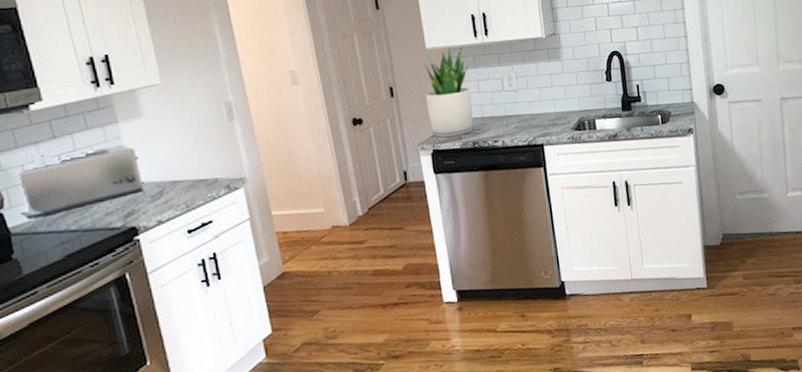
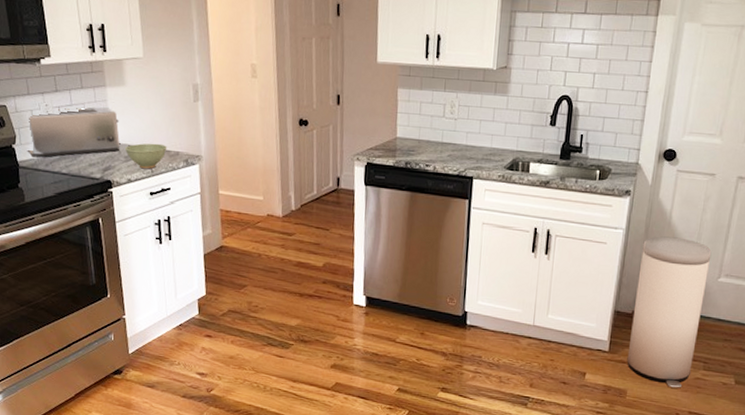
bowl: none [149,173,203,206] -> present [124,143,167,169]
planter: present [423,46,474,138] -> none [368,64,415,154]
pedal bin: none [714,163,785,309] -> present [627,236,712,388]

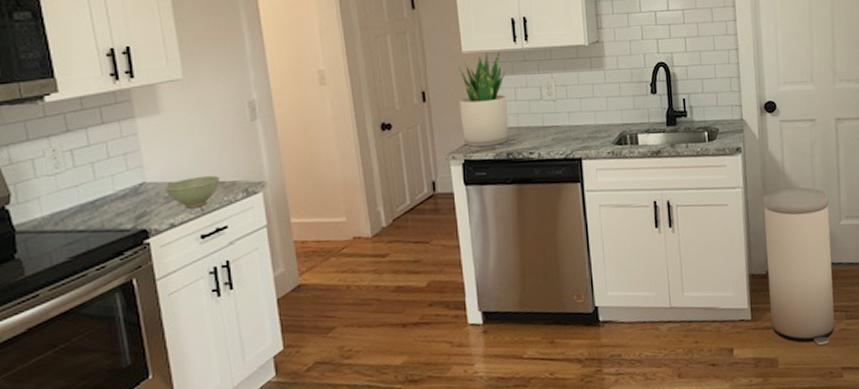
toaster: present [27,107,120,158] -> none [27,142,156,217]
planter: none [368,64,415,154] -> present [458,51,509,147]

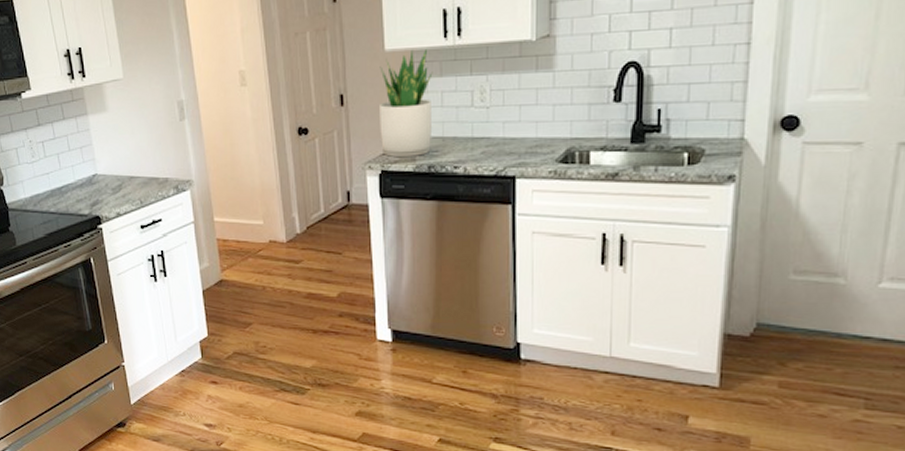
bowl: present [163,175,220,209] -> none [111,171,155,201]
pedal bin: present [763,187,835,346] -> none [747,232,865,434]

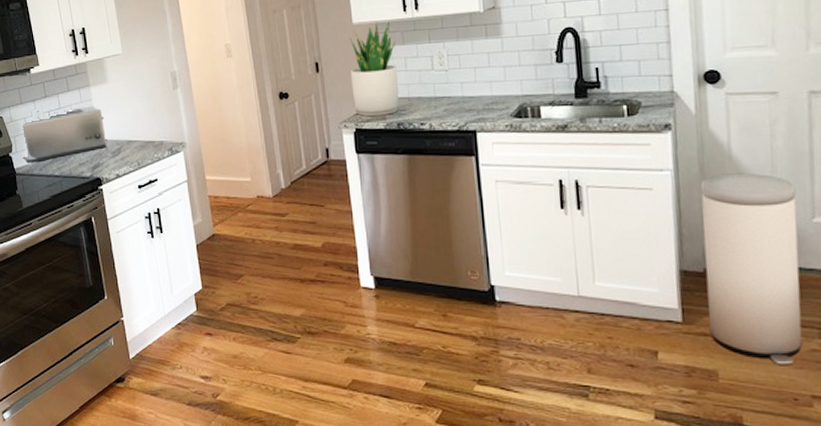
toaster: none [14,137,106,198] -> present [22,106,106,163]
pedal bin: none [747,232,865,434] -> present [700,173,803,365]

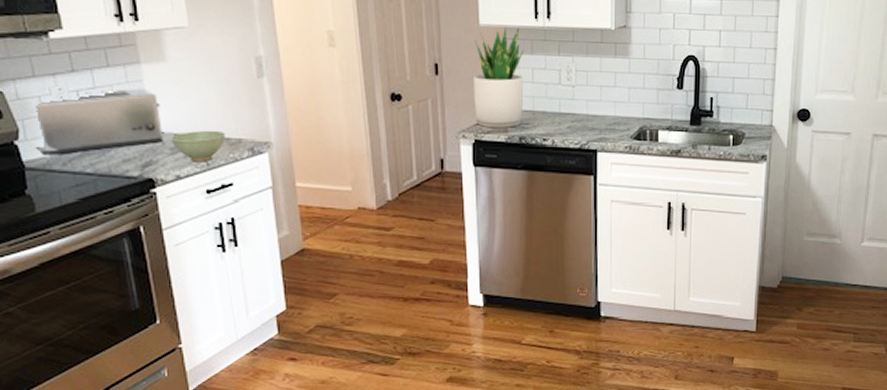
bowl: none [111,135,151,163] -> present [169,130,226,162]
pedal bin: present [700,173,803,365] -> none [775,202,853,364]

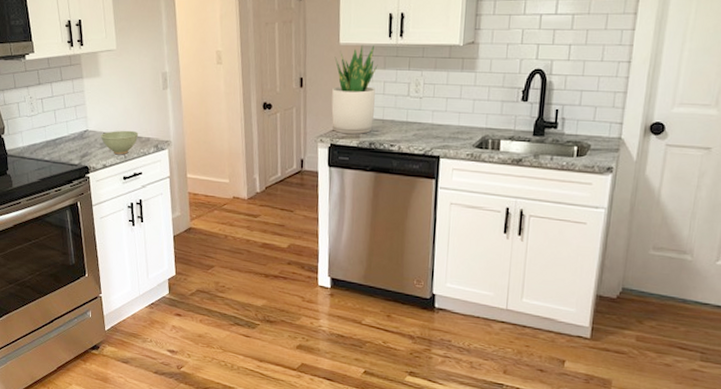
toaster: present [35,89,162,155] -> none [14,98,95,146]

